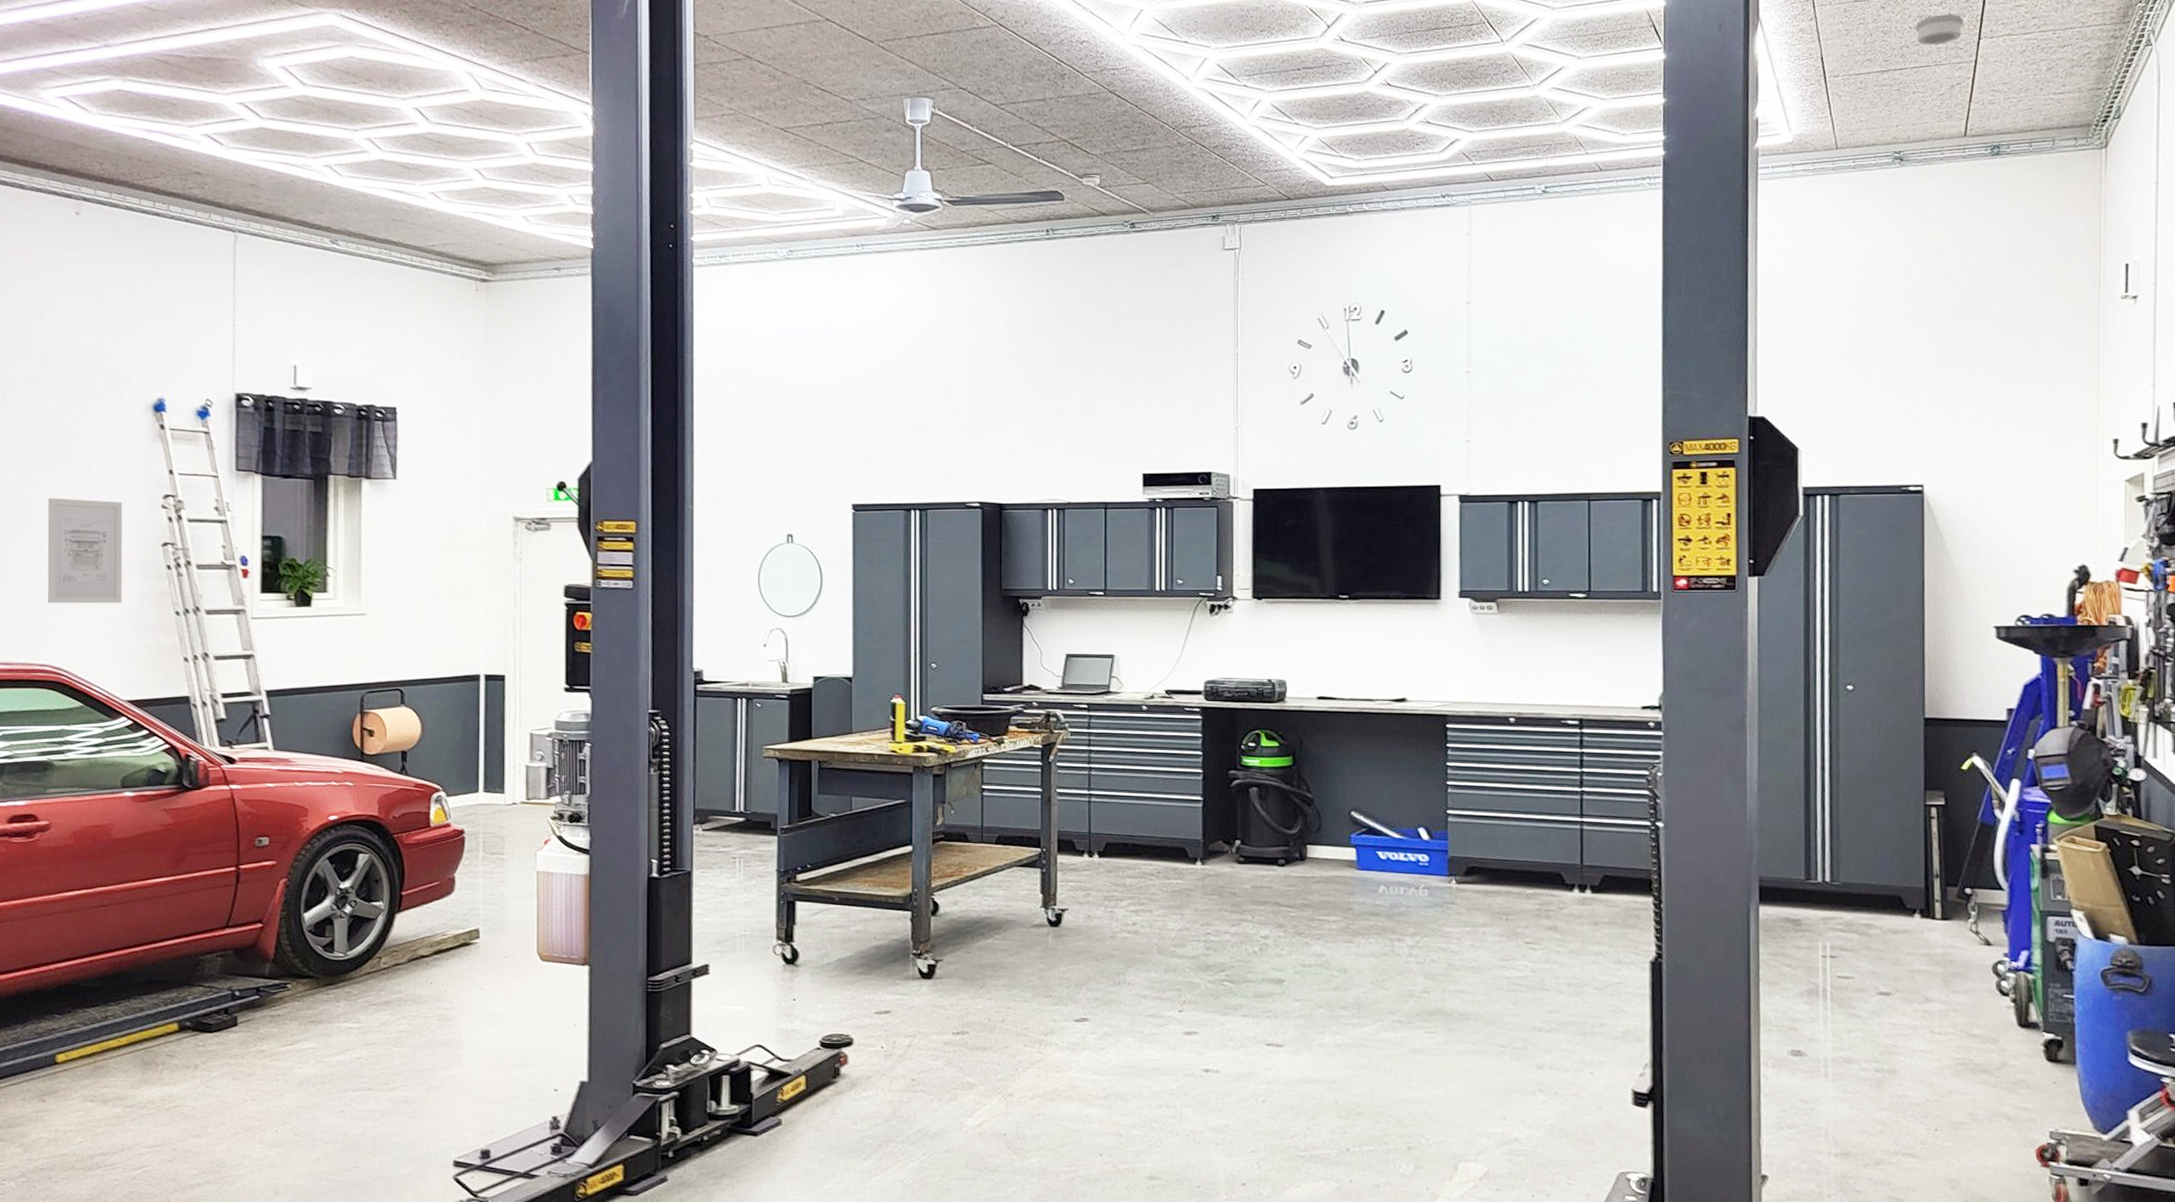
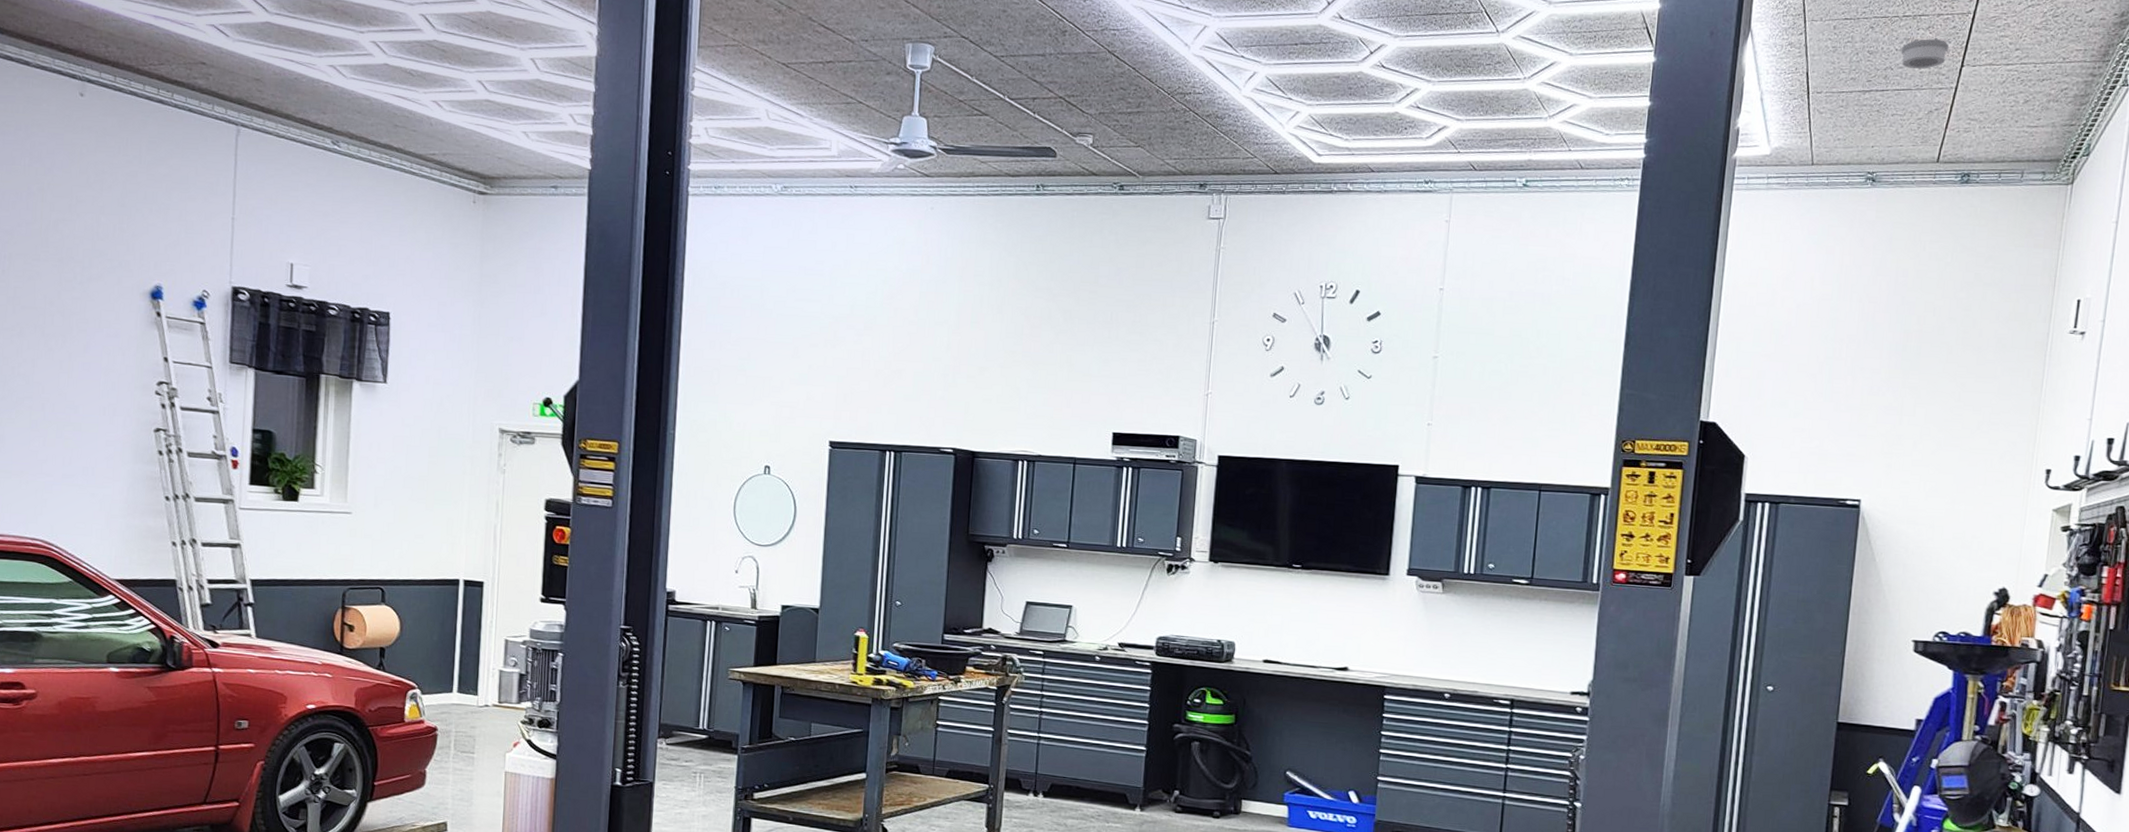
wall art: present [47,498,123,604] -> none [40,376,117,485]

